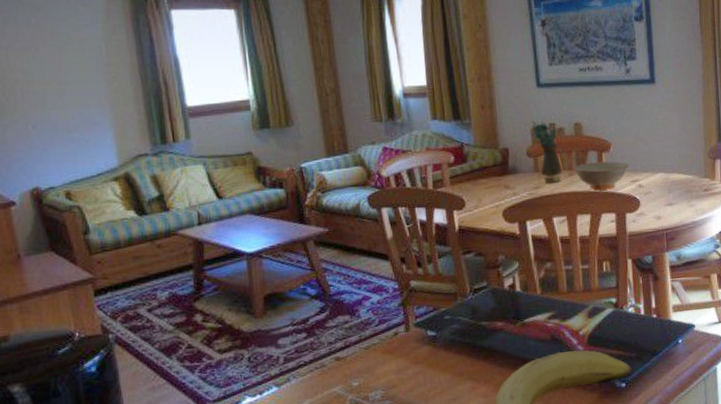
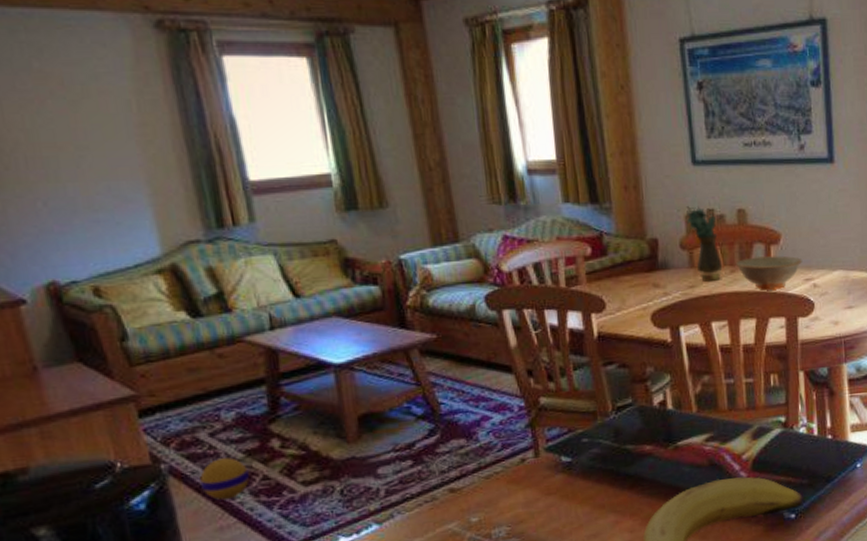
toy ball: none [139,329,177,365] -> present [200,457,249,501]

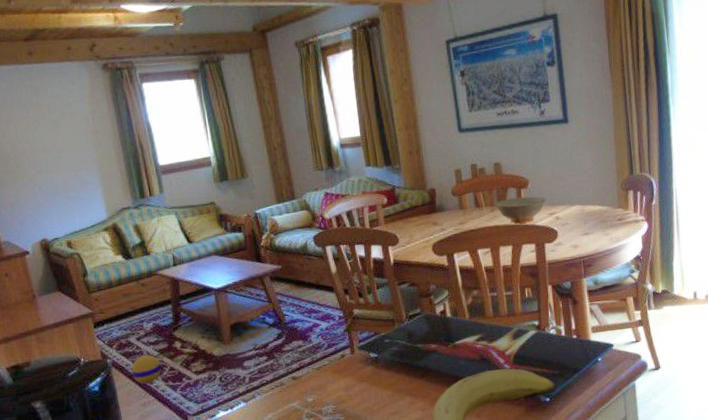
vase: present [686,206,723,283] -> none [455,162,485,220]

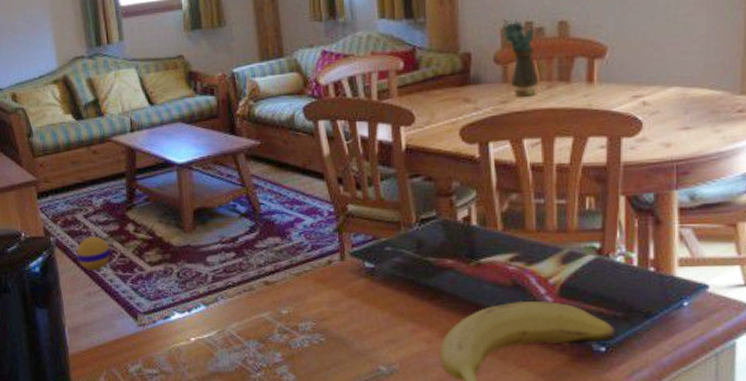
vase: none [455,162,485,220] -> present [503,19,539,98]
dish: present [494,196,547,224] -> none [553,70,631,108]

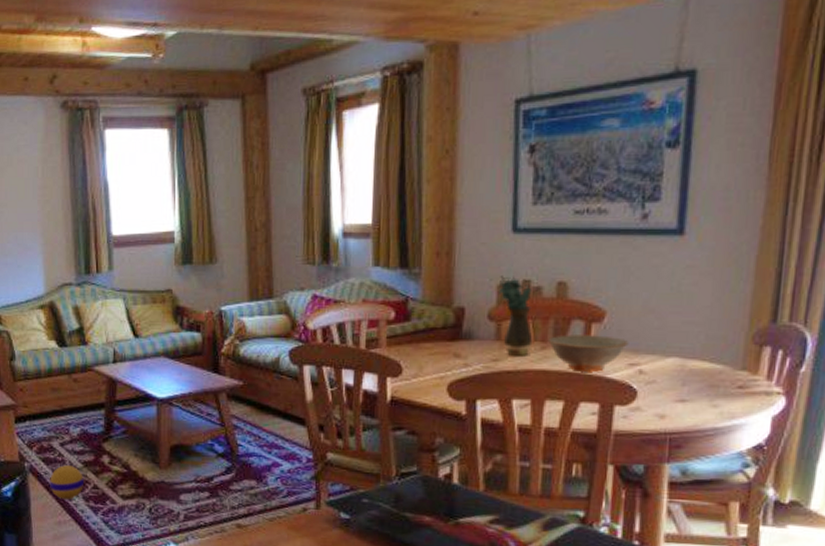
dish: none [553,70,631,108] -> present [547,334,629,373]

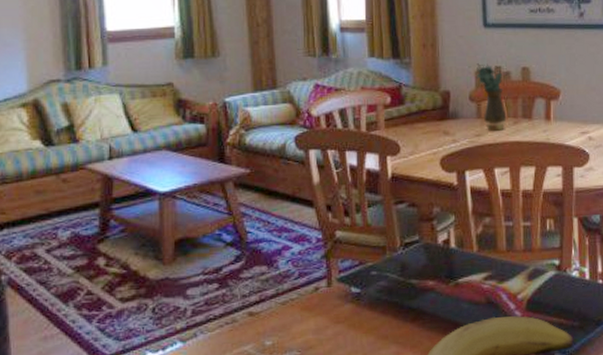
toy ball: present [50,465,84,500] -> none [33,273,75,312]
dish: present [547,334,629,373] -> none [518,110,580,142]

